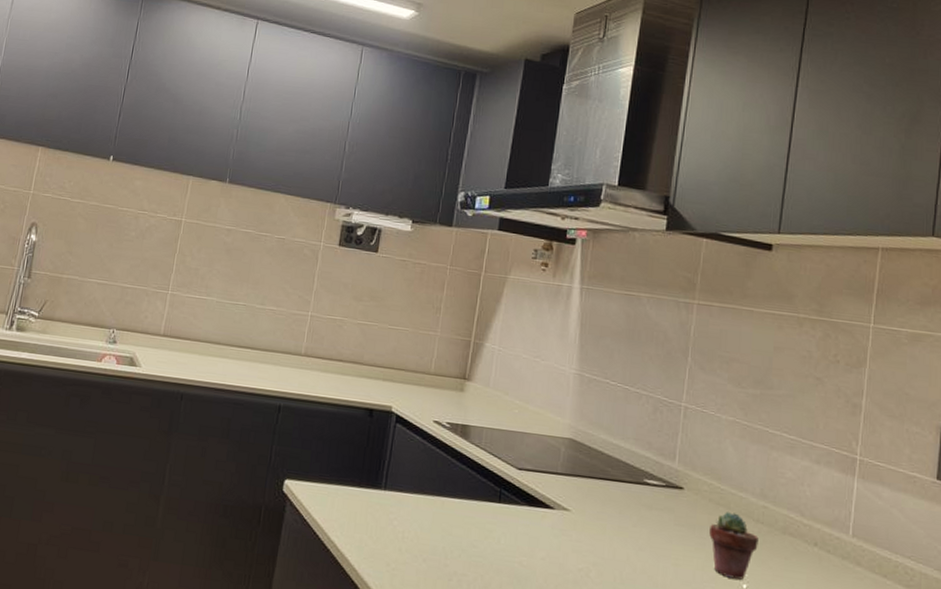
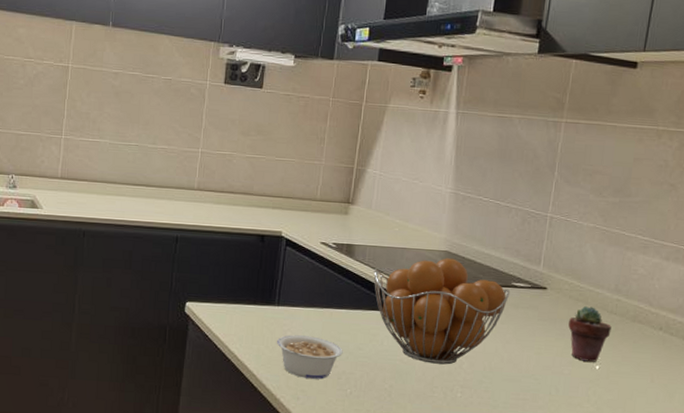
legume: none [382,524,455,580] -> present [277,335,343,379]
fruit basket: none [490,446,643,572] -> present [373,258,511,365]

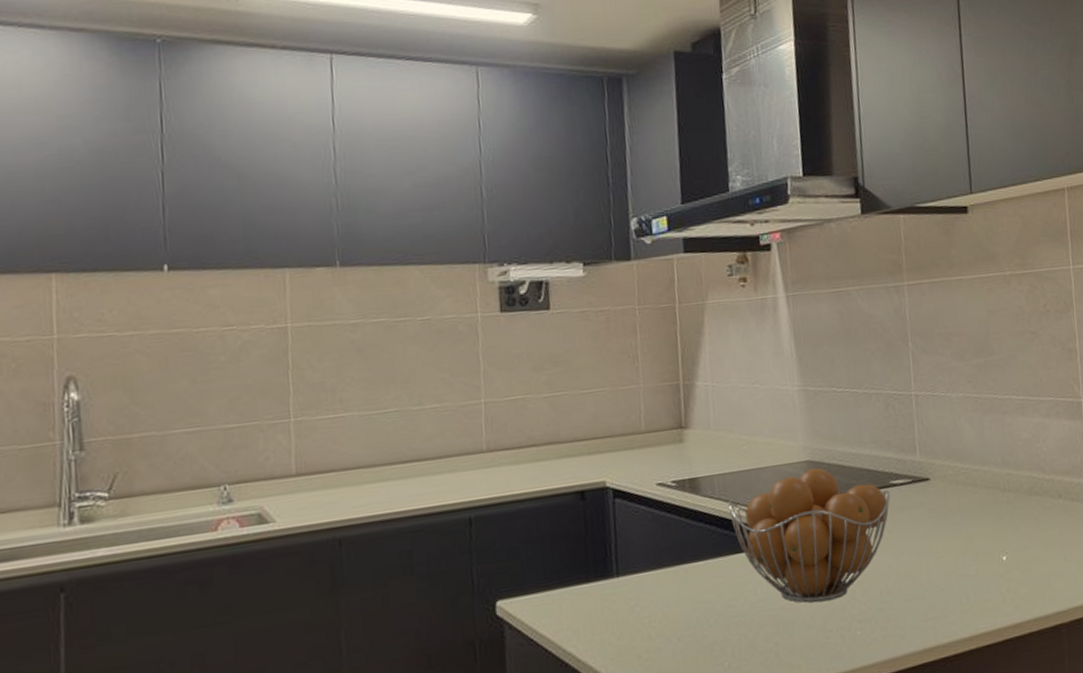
legume: present [277,335,343,379] -> none [624,604,710,663]
potted succulent: present [568,306,611,362] -> none [962,488,1010,555]

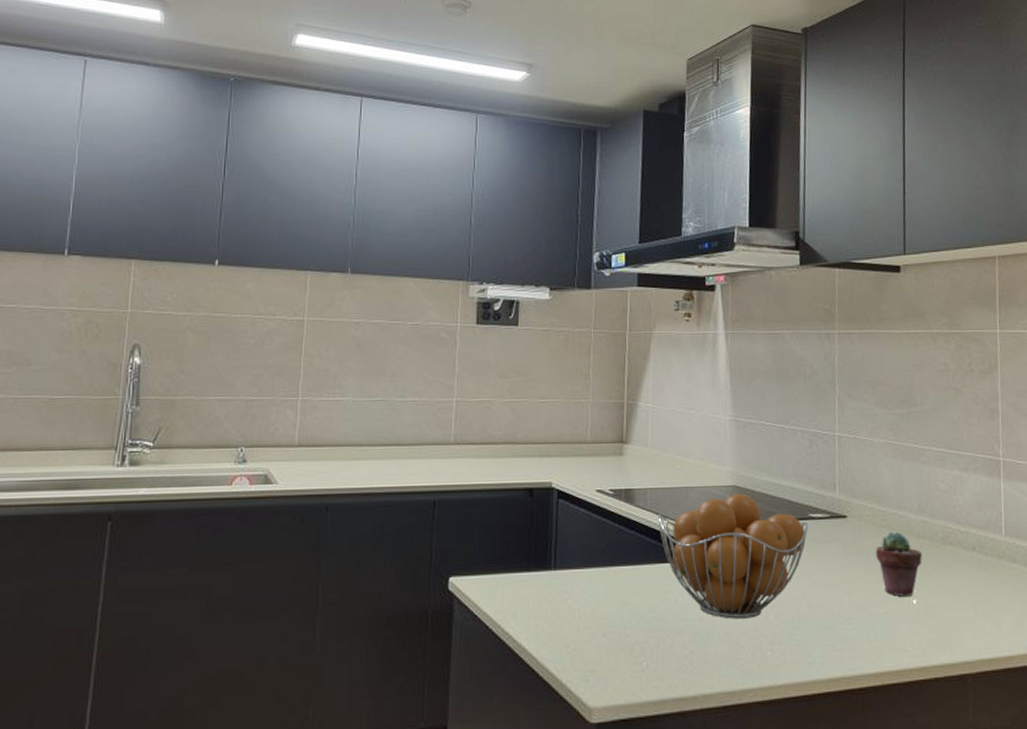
potted succulent: none [962,488,1010,555] -> present [876,532,922,596]

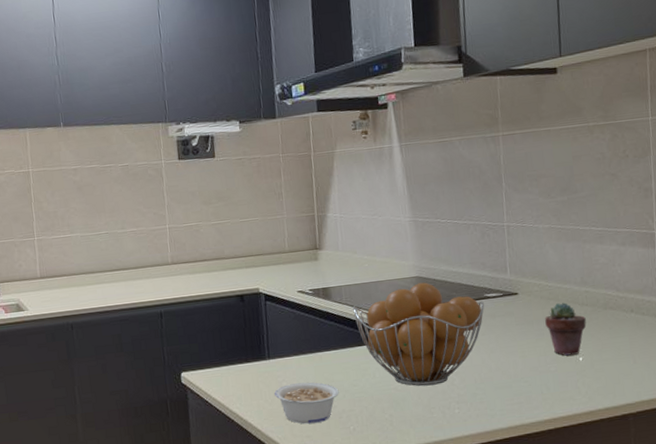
legume: none [557,602,633,655] -> present [274,382,339,424]

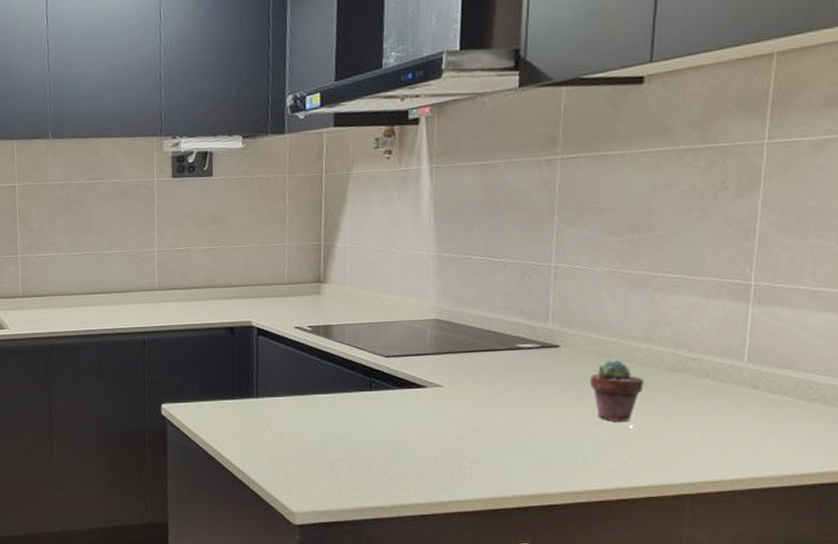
legume: present [274,382,339,424] -> none [261,425,333,469]
fruit basket: present [353,282,485,387] -> none [356,326,516,441]

